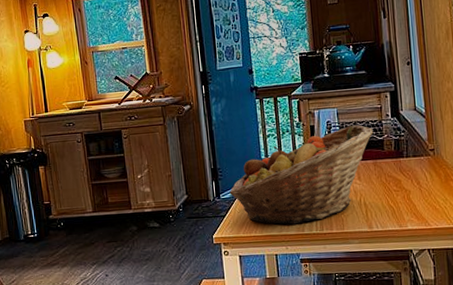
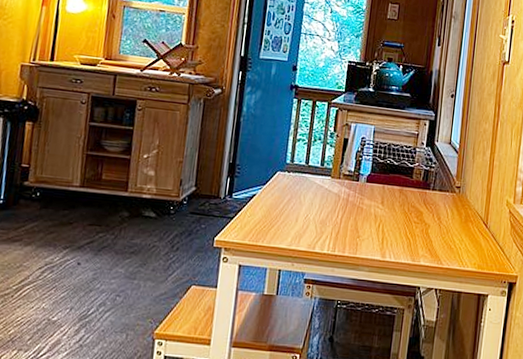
fruit basket: present [229,124,374,225] -> none [243,146,406,240]

